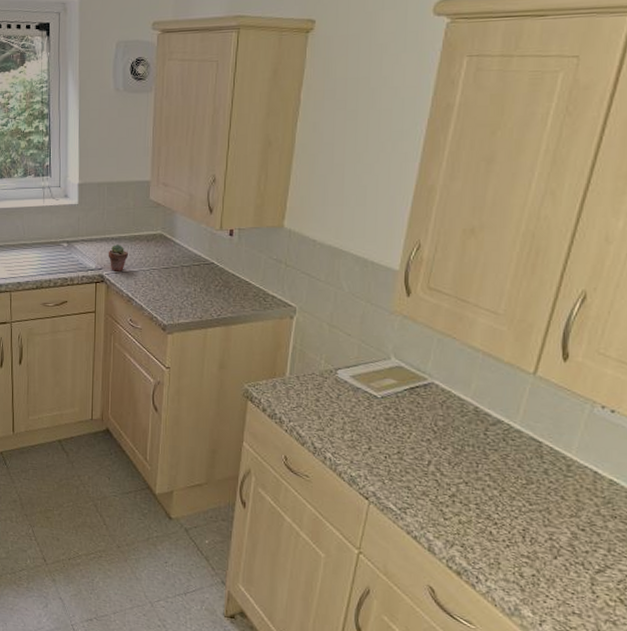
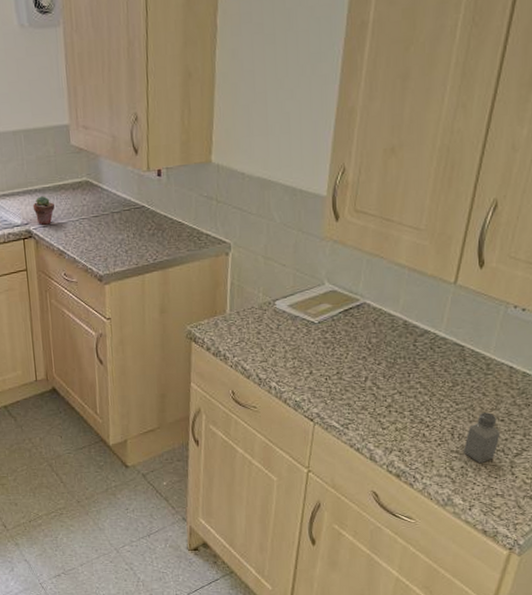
saltshaker: none [536,518,580,574] -> present [464,412,501,463]

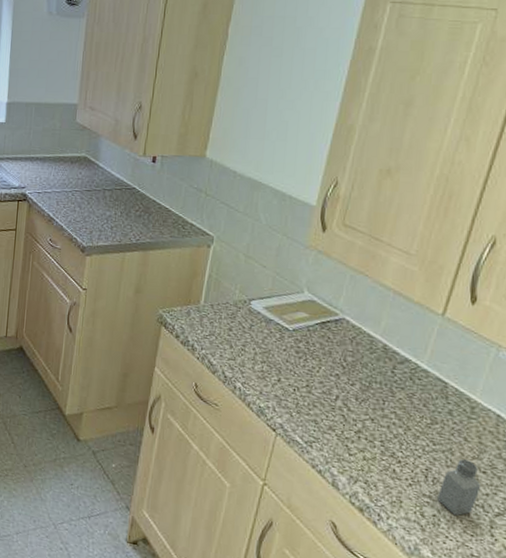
potted succulent: present [32,196,55,225] -> none [31,164,53,191]

